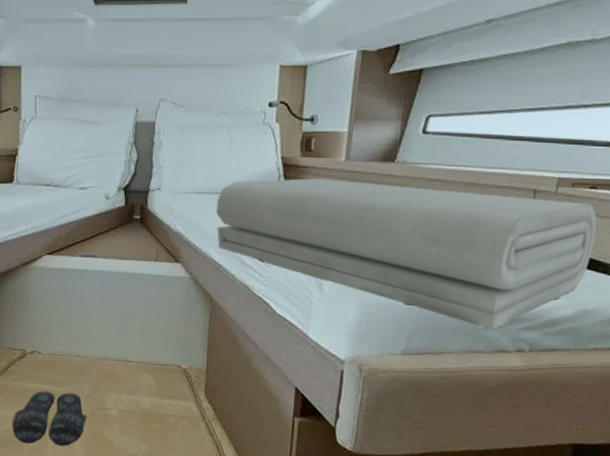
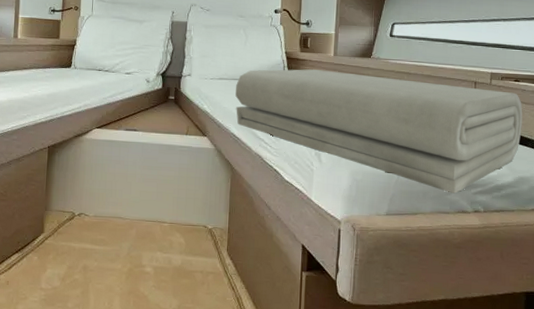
slippers: present [13,391,87,446] -> none [59,250,126,302]

